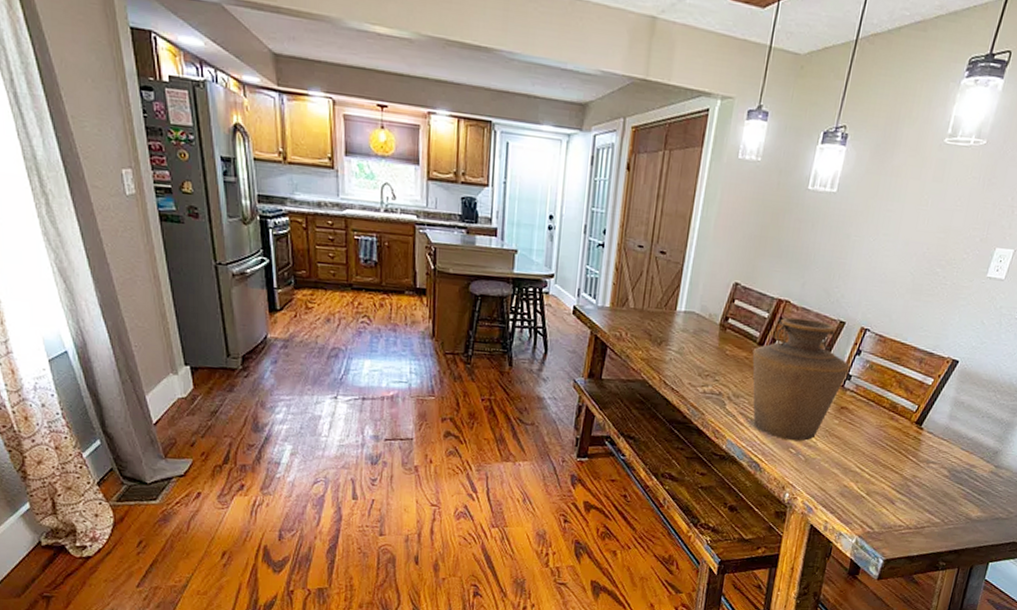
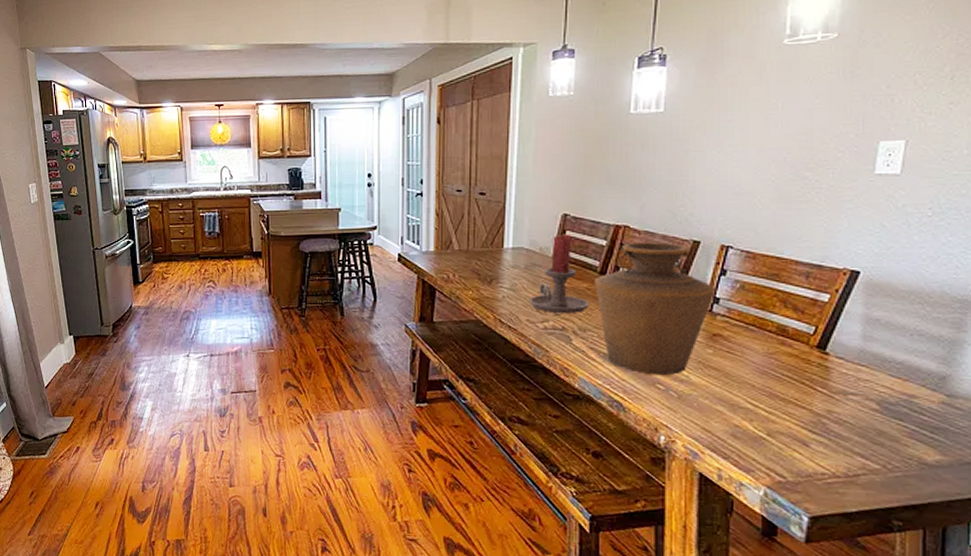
candle holder: none [693,303,746,380] -> present [529,235,589,313]

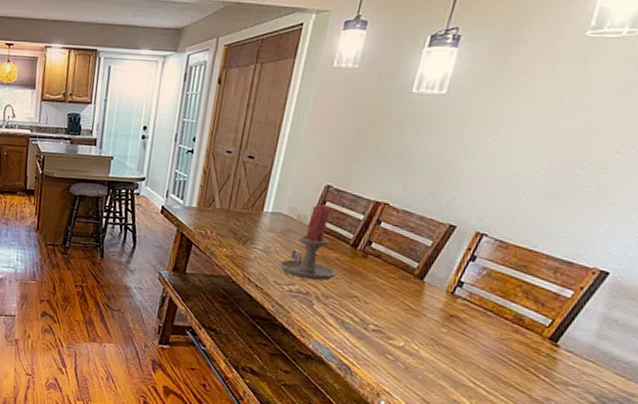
vase: present [594,242,716,376] -> none [344,220,463,348]

